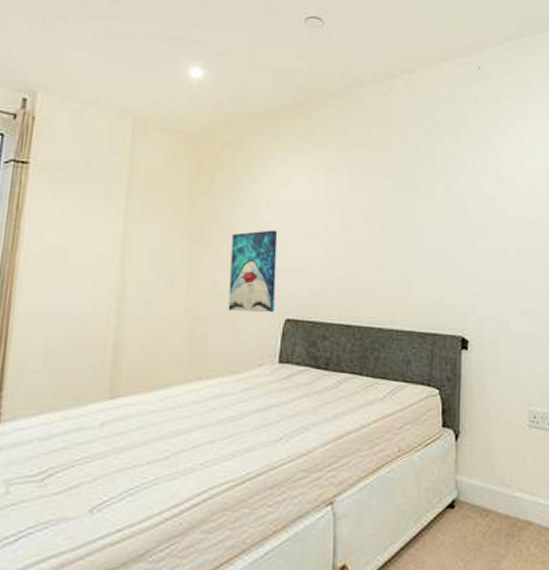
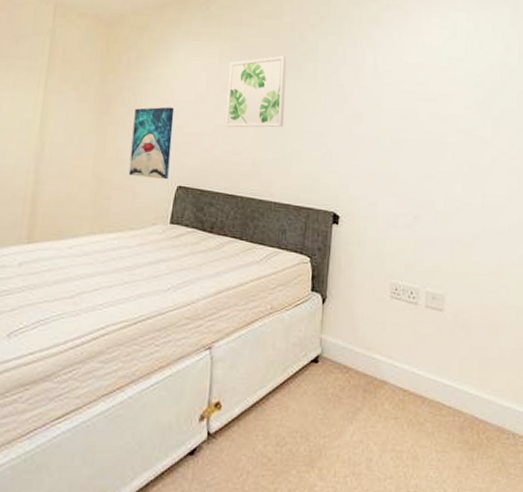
wall art: none [336,166,402,249] -> present [225,55,287,128]

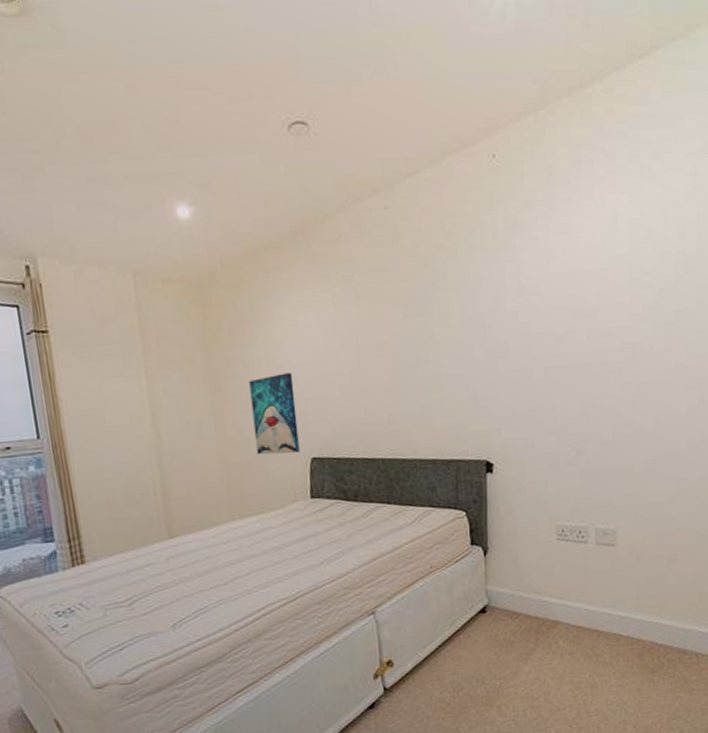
wall art: present [225,55,287,128] -> none [346,290,419,385]

